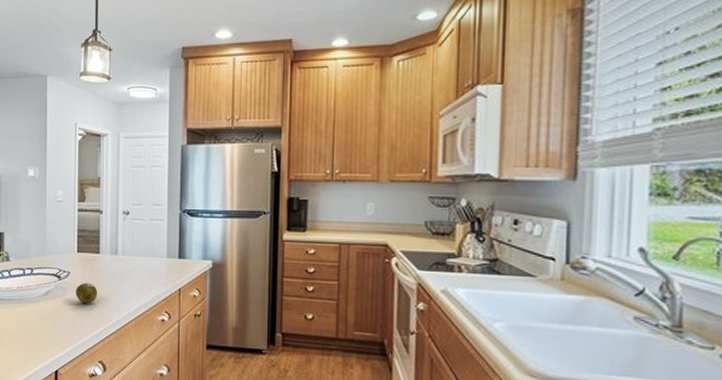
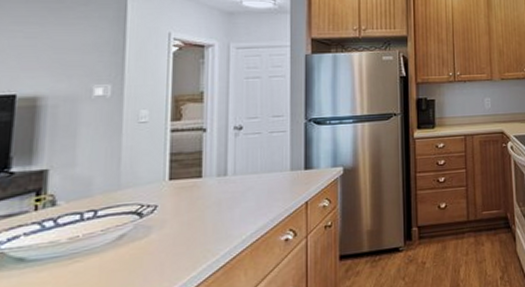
fruit: present [76,282,98,304] -> none [166,213,199,241]

